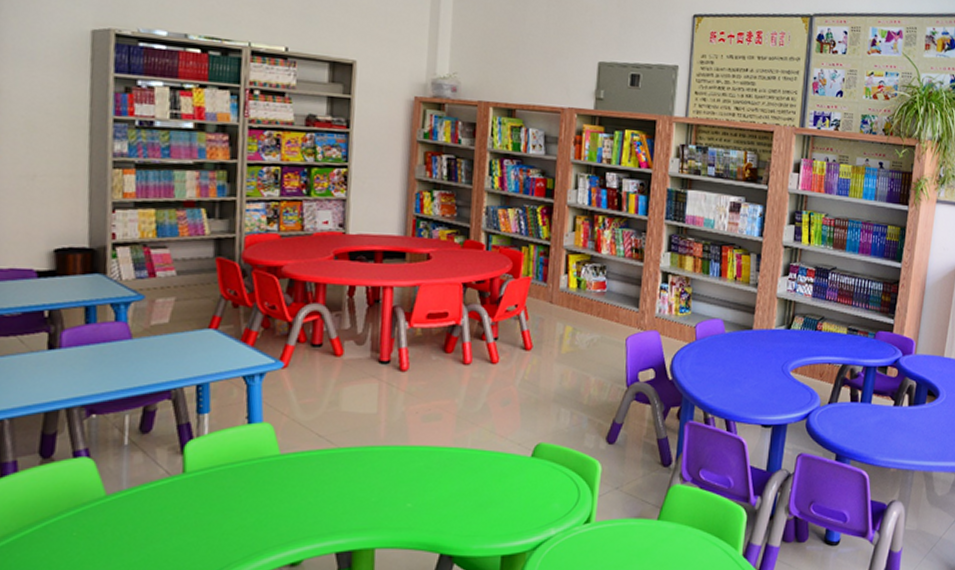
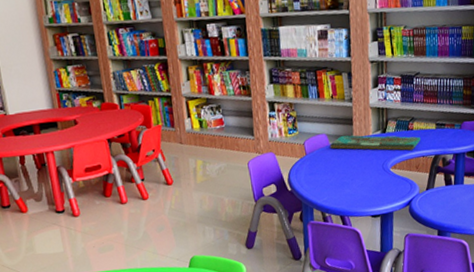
board game: none [724,324,828,354] -> present [329,135,420,151]

